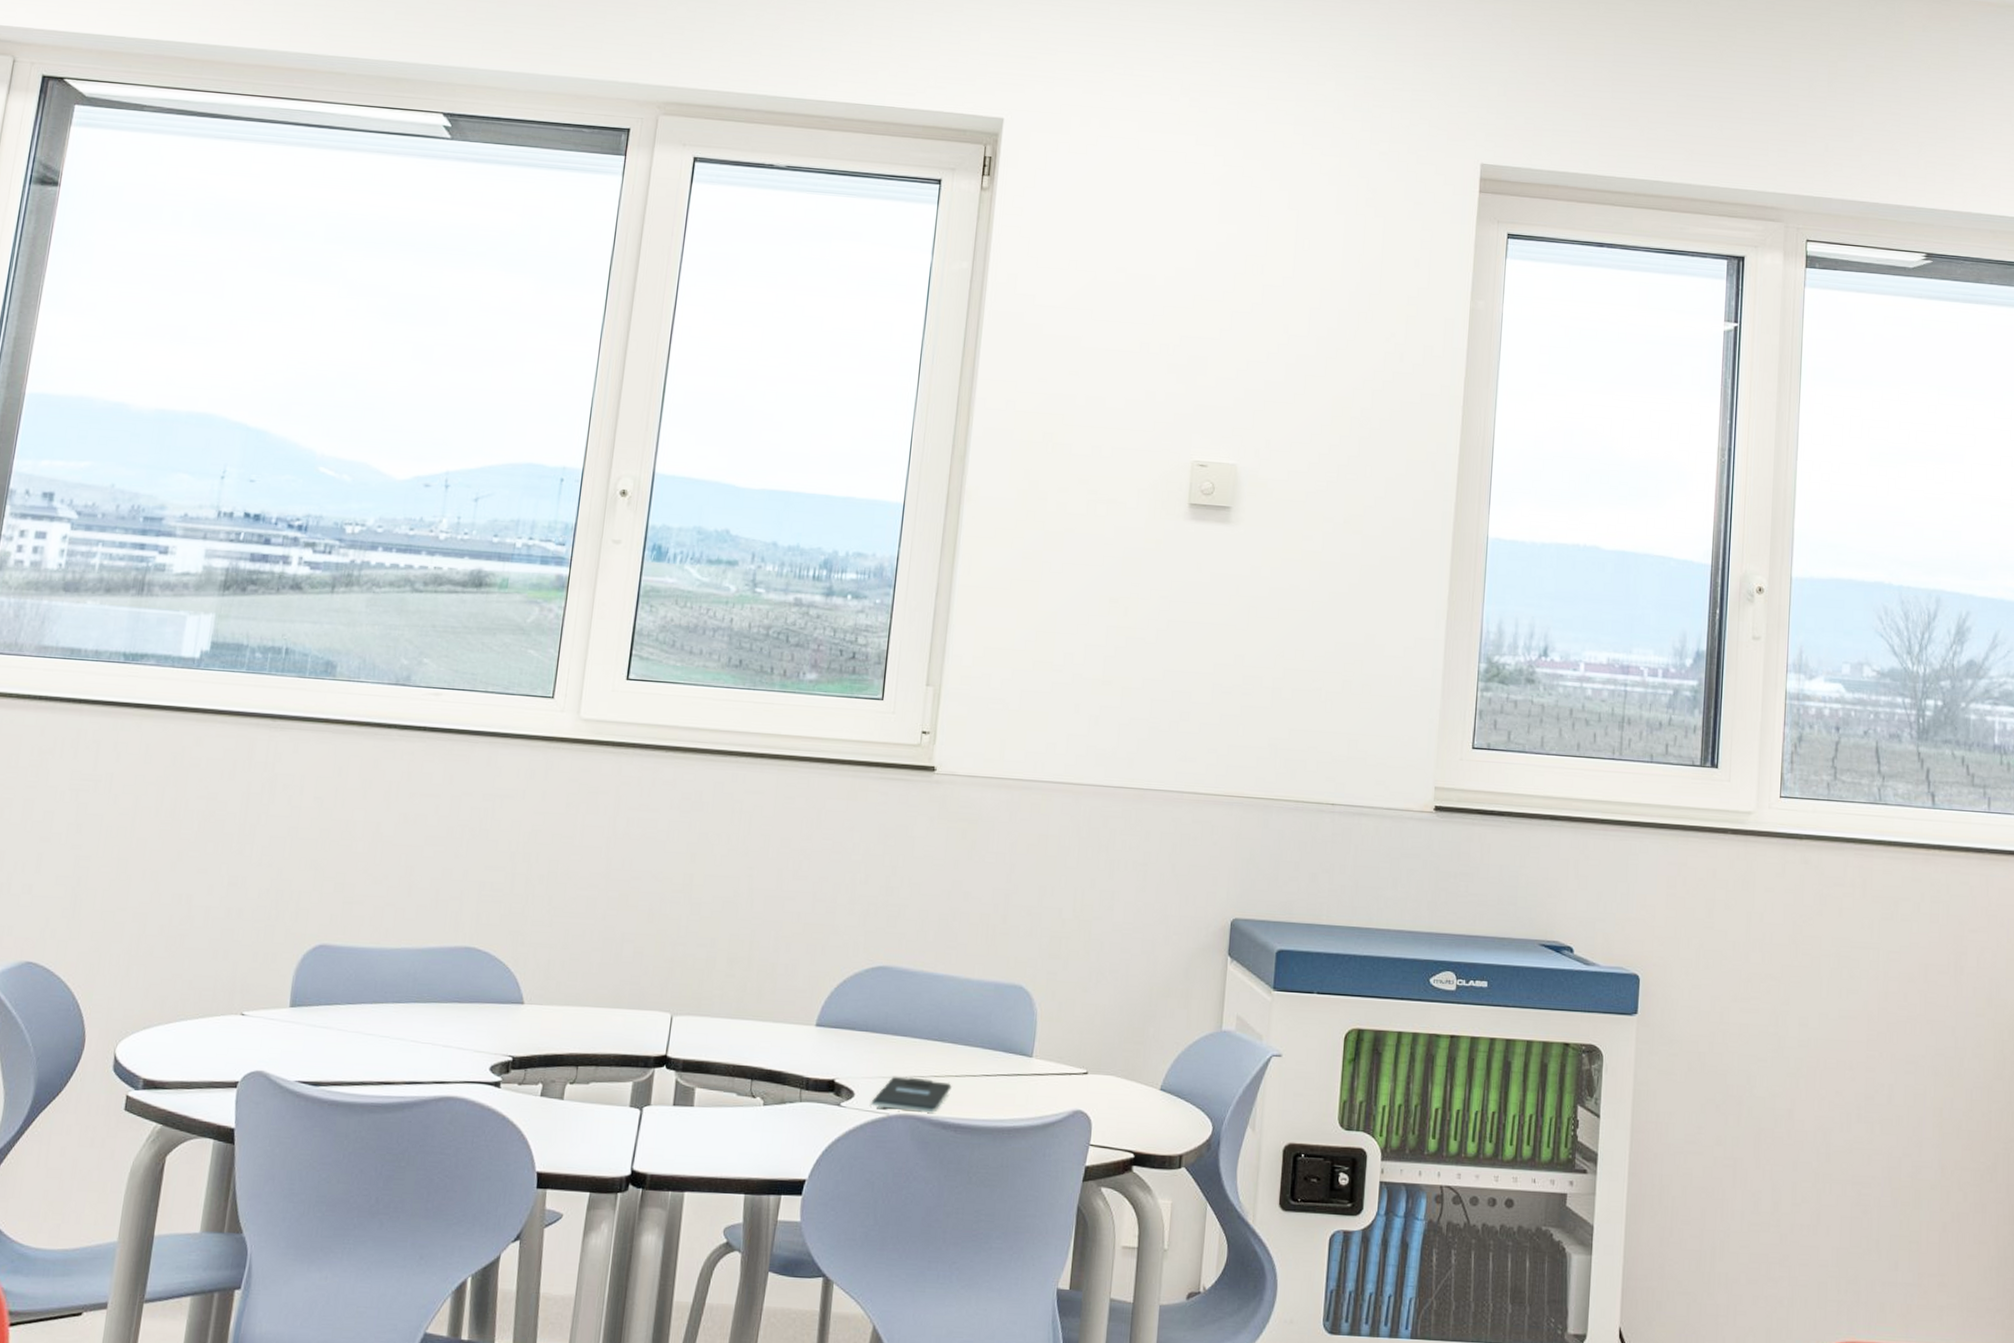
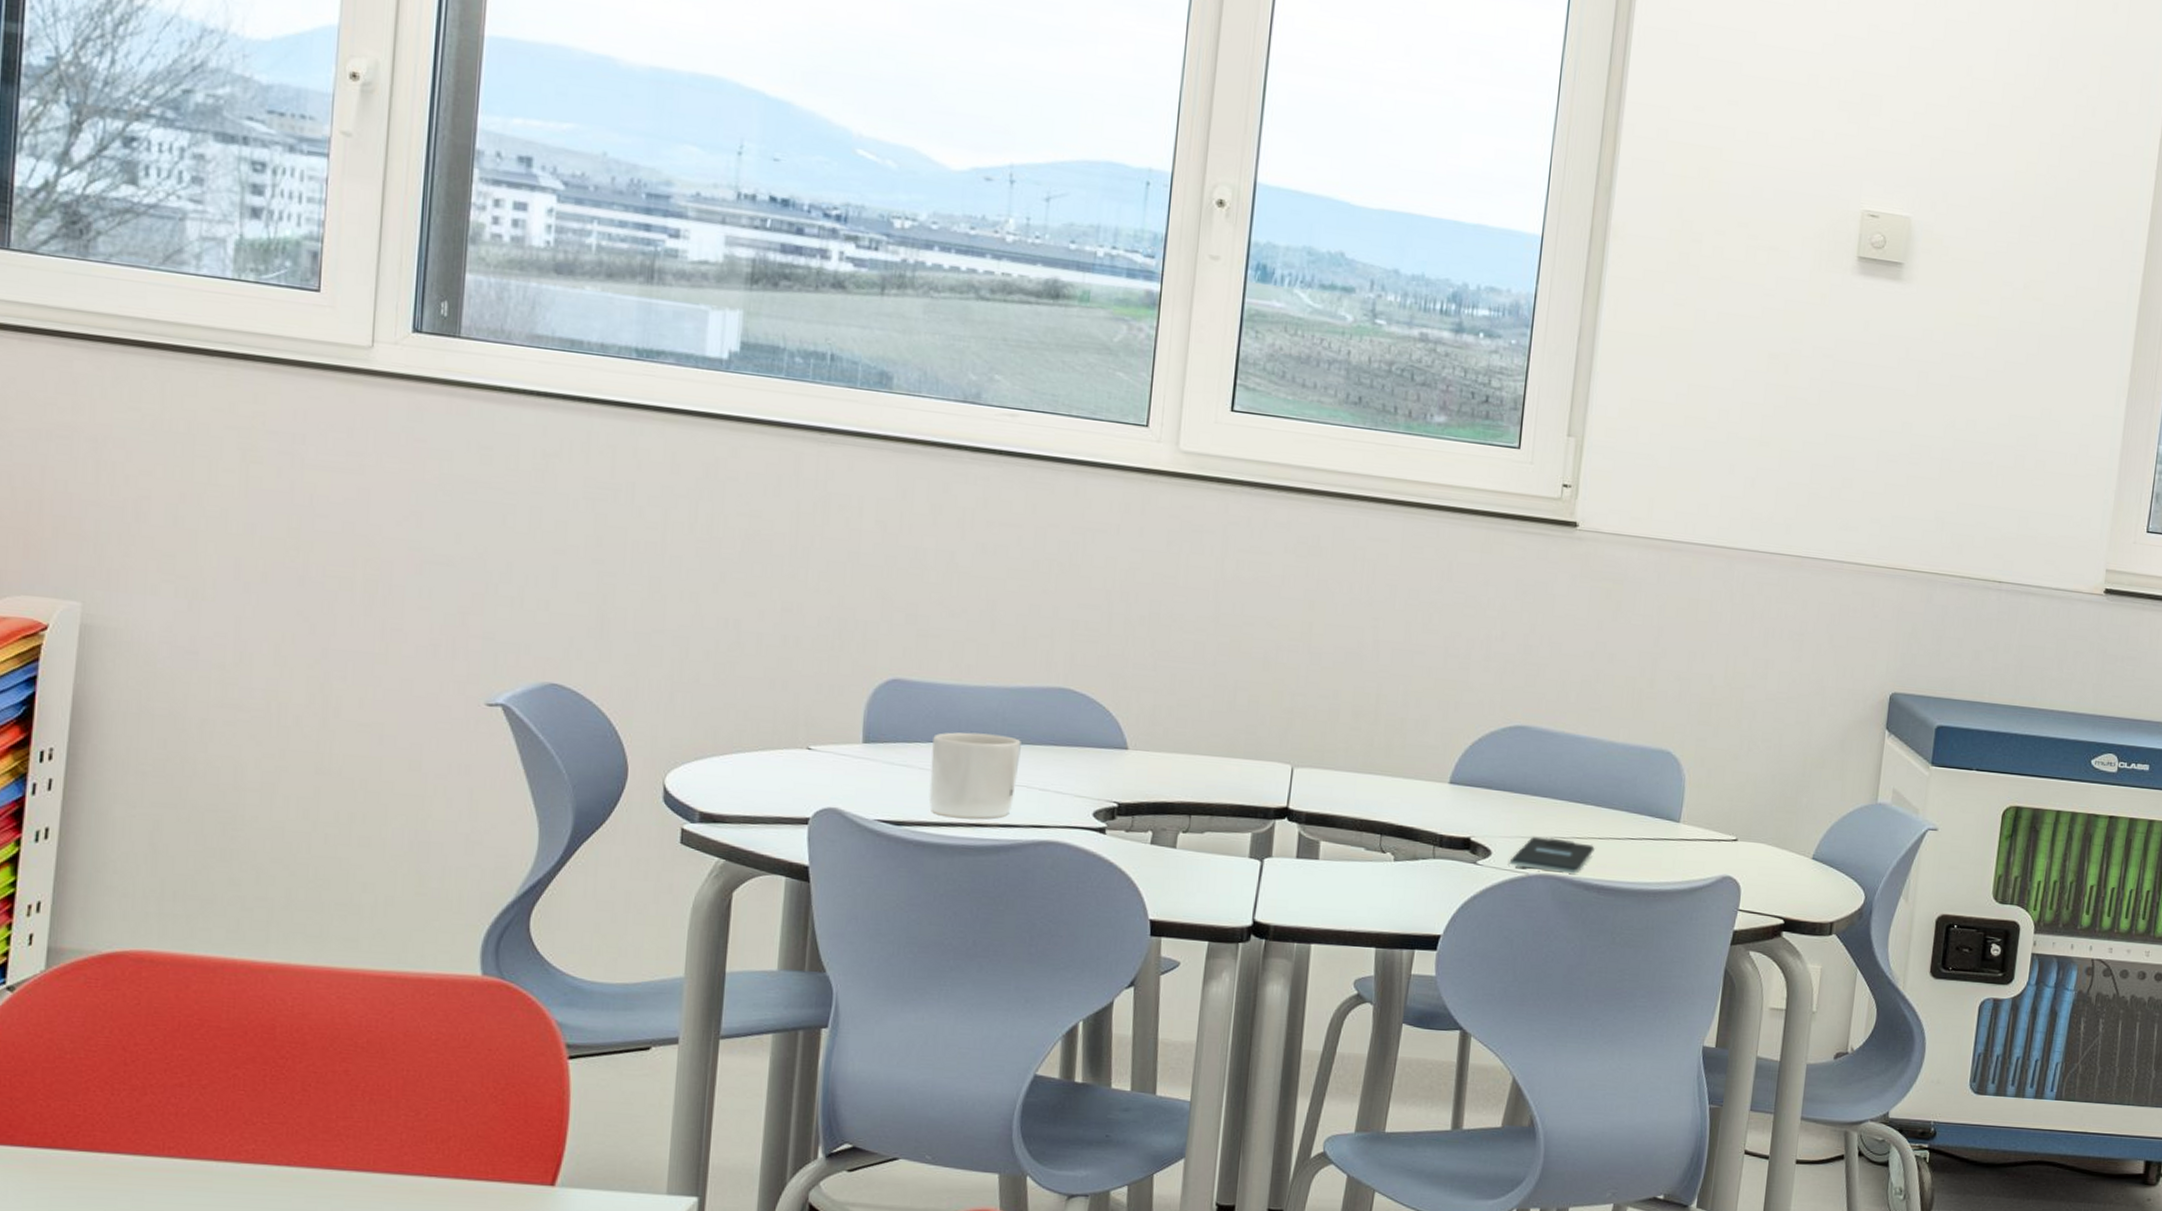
mug: none [344,993,429,1078] -> present [929,732,1021,820]

